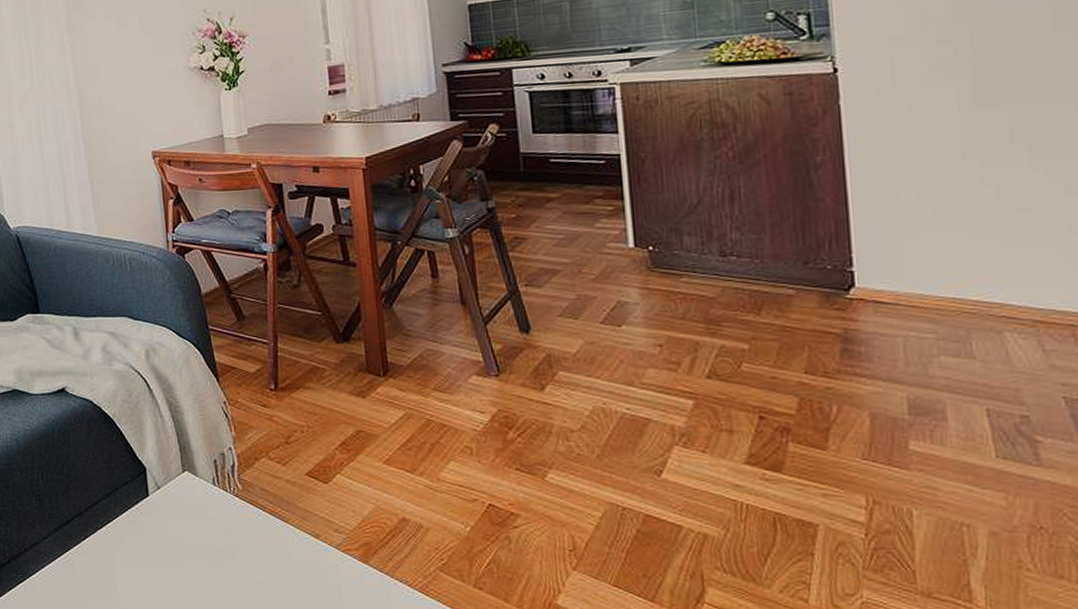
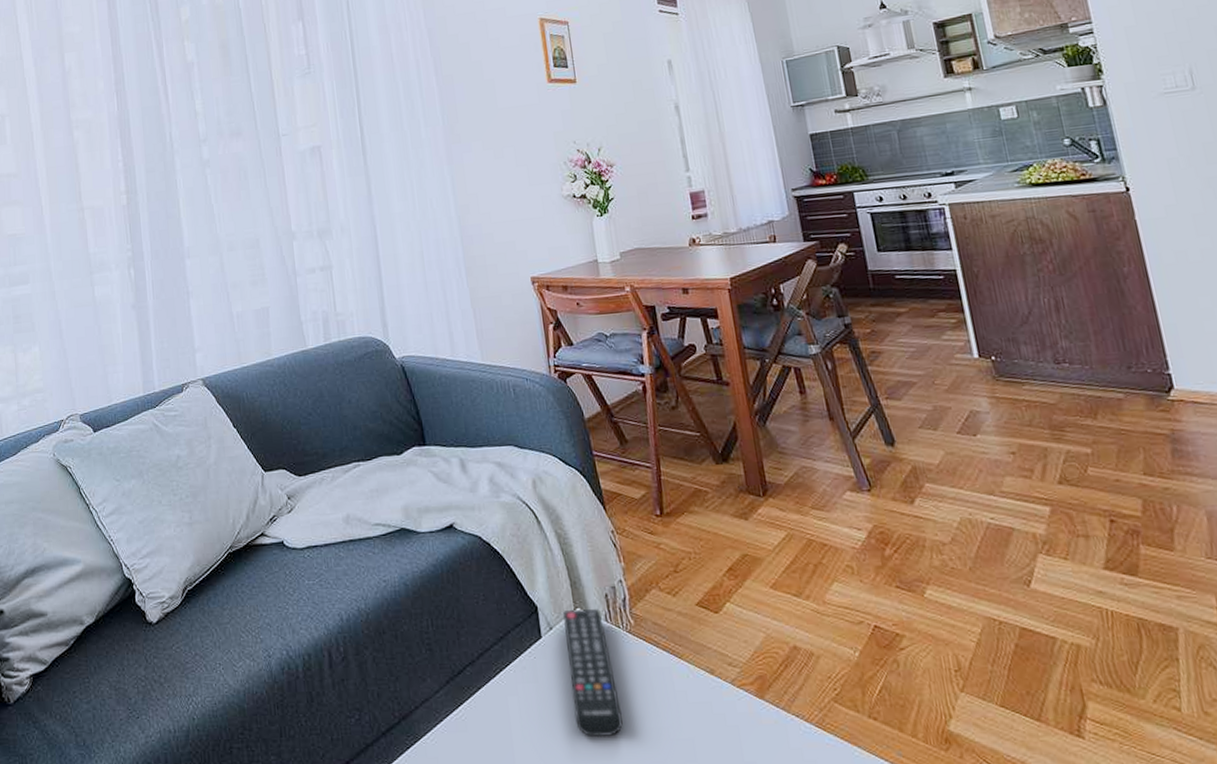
remote control: none [171,473,225,588] -> present [563,609,623,738]

